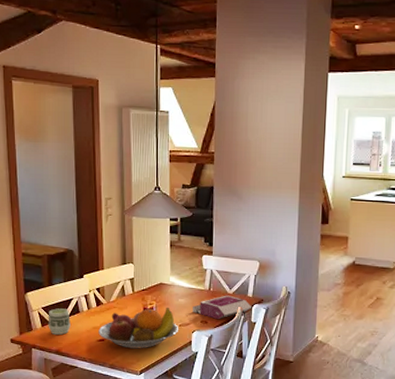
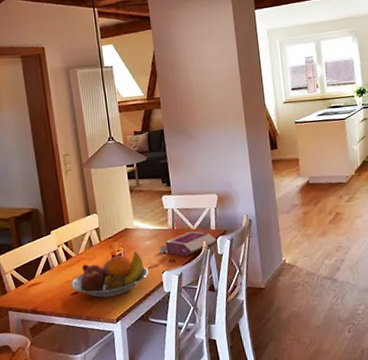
cup: present [48,308,71,335] -> none [21,267,44,294]

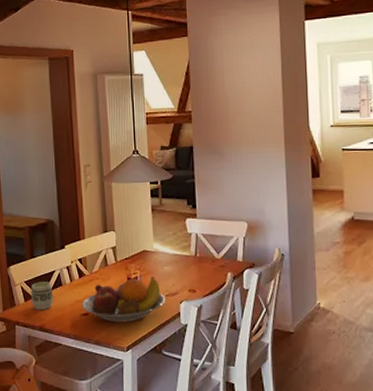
cup: none [21,267,44,294] -> present [30,282,54,310]
book: present [159,231,217,256] -> none [179,260,243,287]

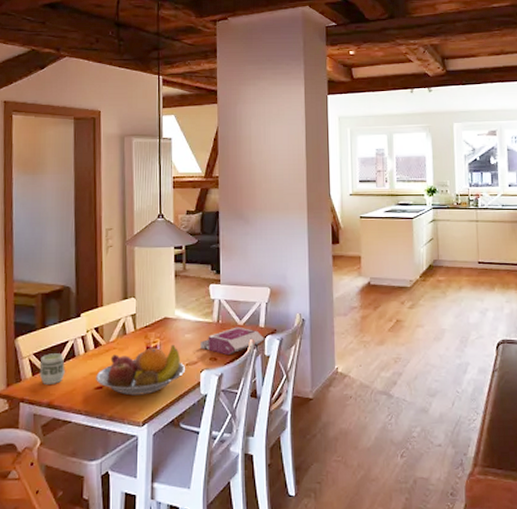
book: none [179,260,243,287] -> present [200,327,265,355]

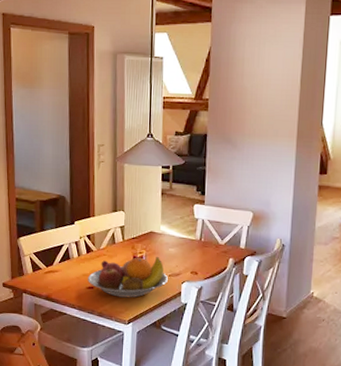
cup: present [39,353,65,384] -> none [39,254,61,281]
book: present [200,327,265,355] -> none [183,246,245,270]

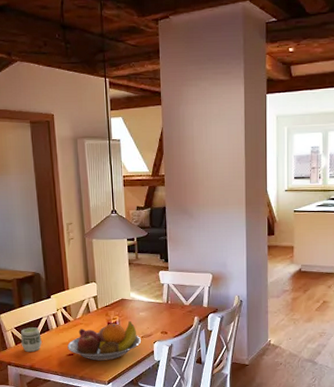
cup: none [39,254,61,281] -> present [20,327,42,352]

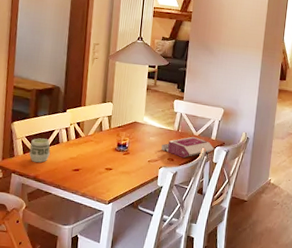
fruit bowl: present [67,320,142,361] -> none [74,143,148,181]
book: none [153,306,208,329] -> present [161,136,215,158]

